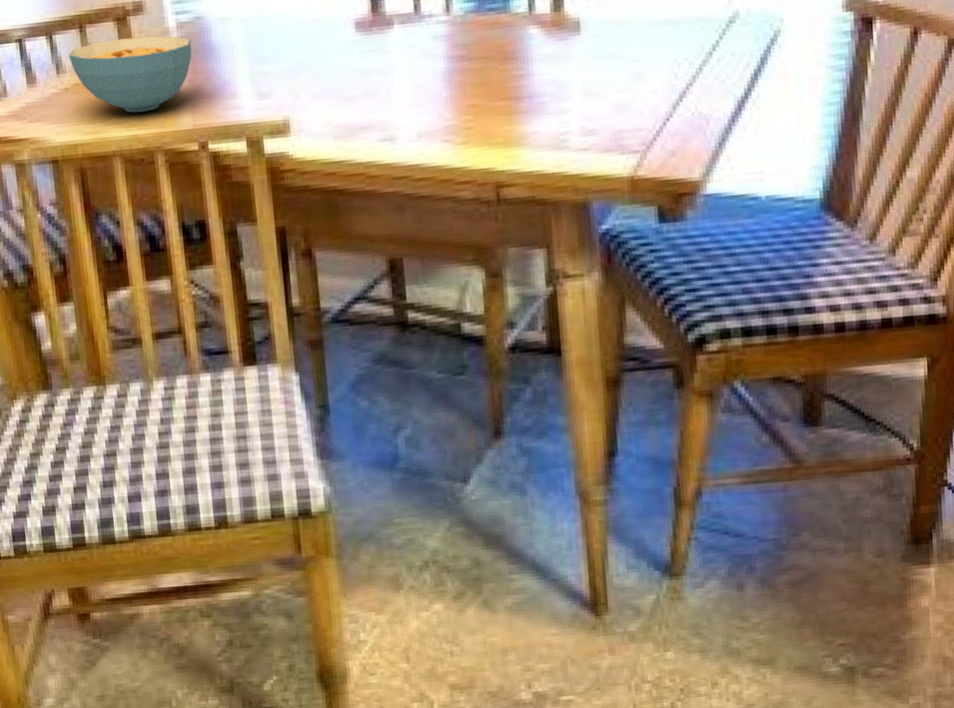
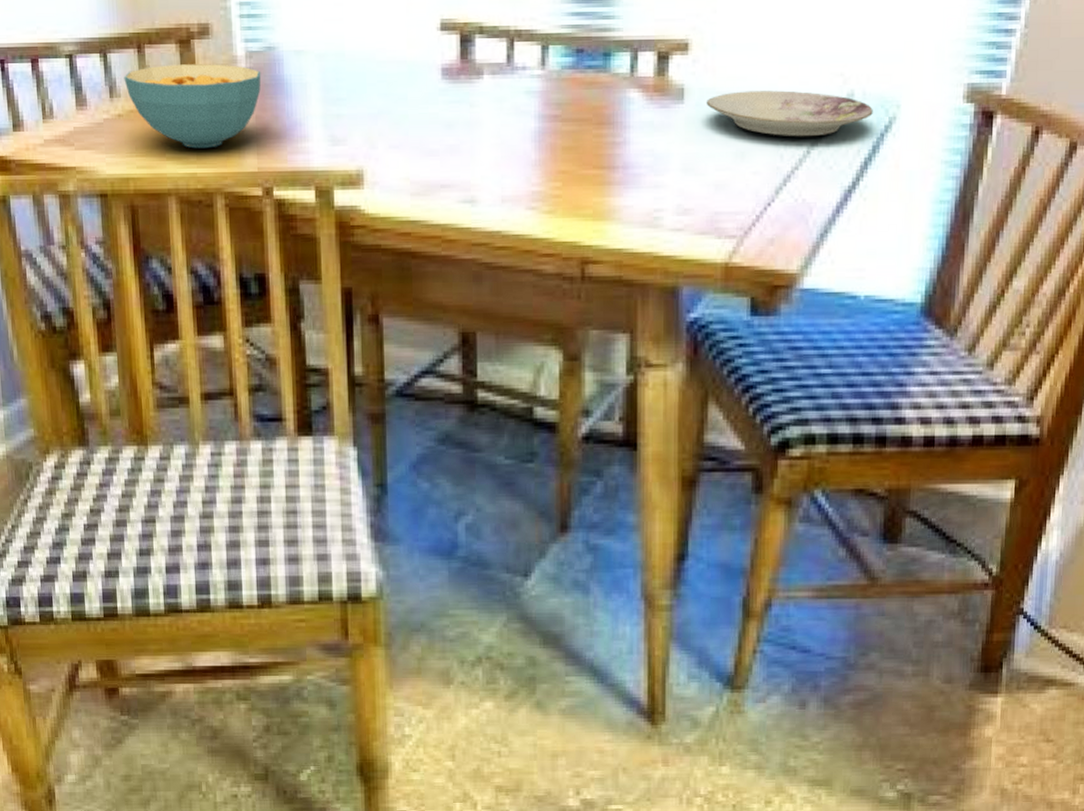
plate: none [601,14,758,57] -> present [706,90,873,137]

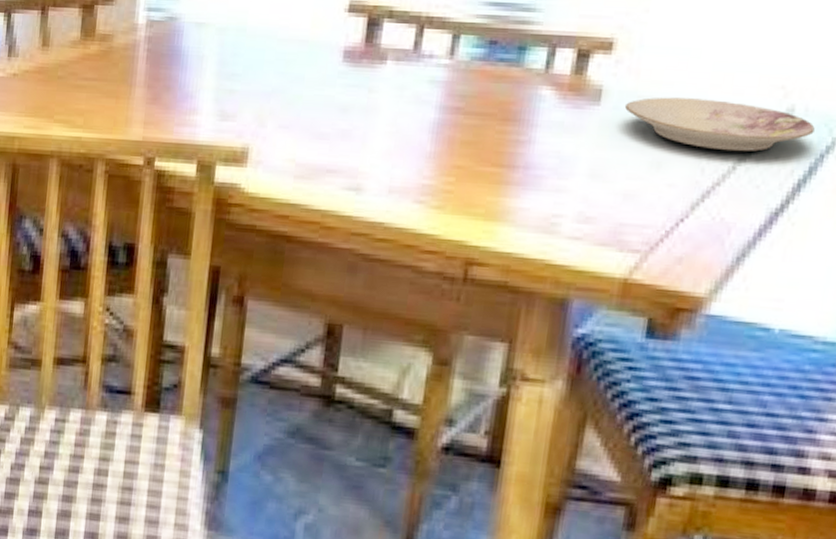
cereal bowl: present [124,64,261,149] -> none [24,28,160,114]

